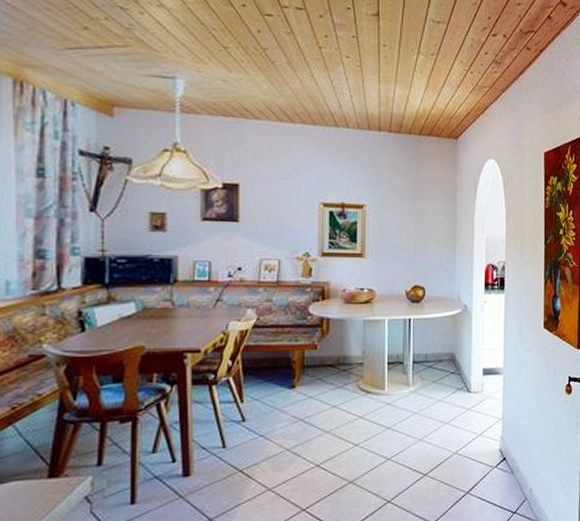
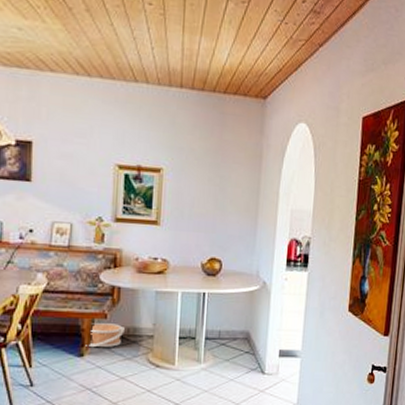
basket: none [297,354,335,379] -> present [86,323,125,348]

